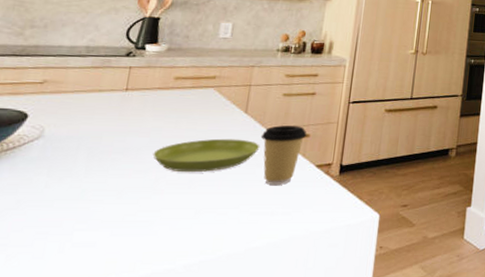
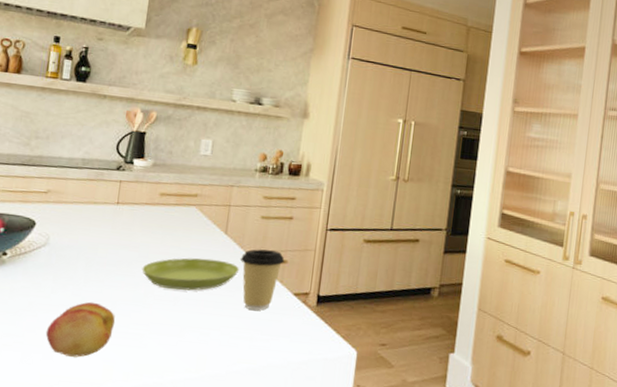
fruit: none [36,193,121,253] -> present [45,301,116,358]

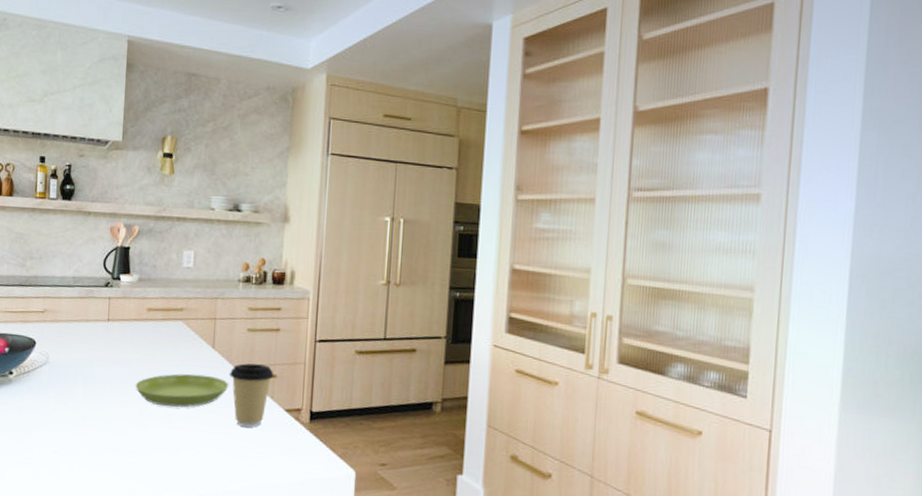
fruit: present [45,301,116,358] -> none [52,419,114,474]

